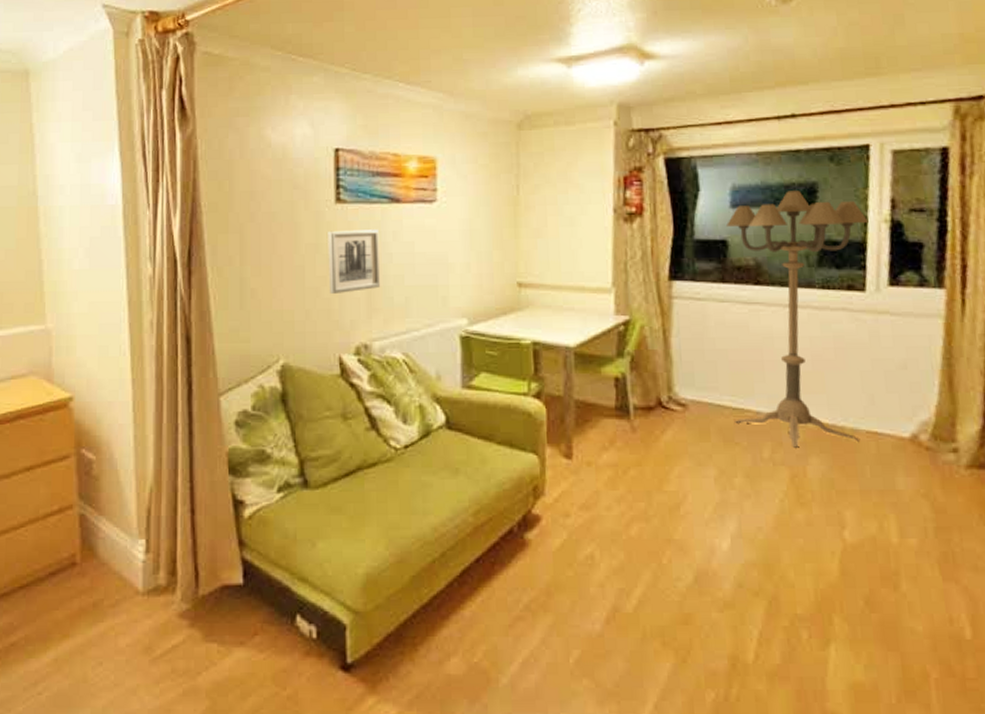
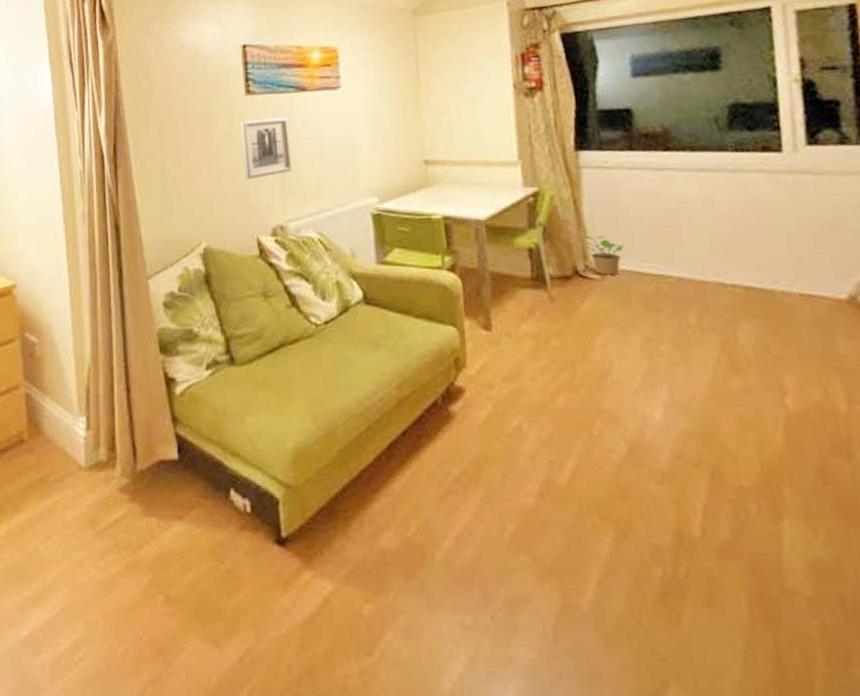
potted plant: none [671,367,708,407] -> present [585,235,624,275]
floor lamp: present [727,190,869,448] -> none [629,56,794,313]

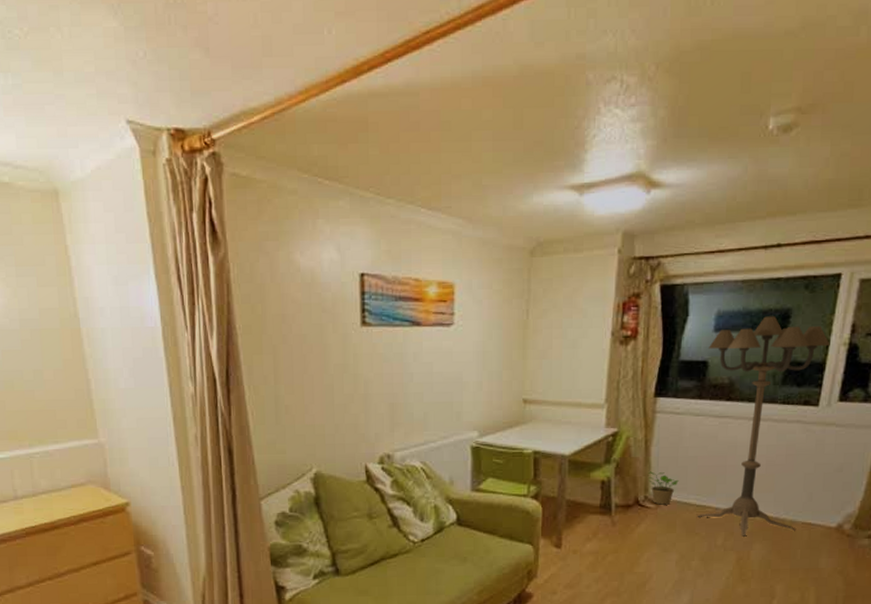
wall art: present [240,117,293,179] -> none [354,351,402,410]
floor lamp: none [629,56,794,313] -> present [696,316,830,537]

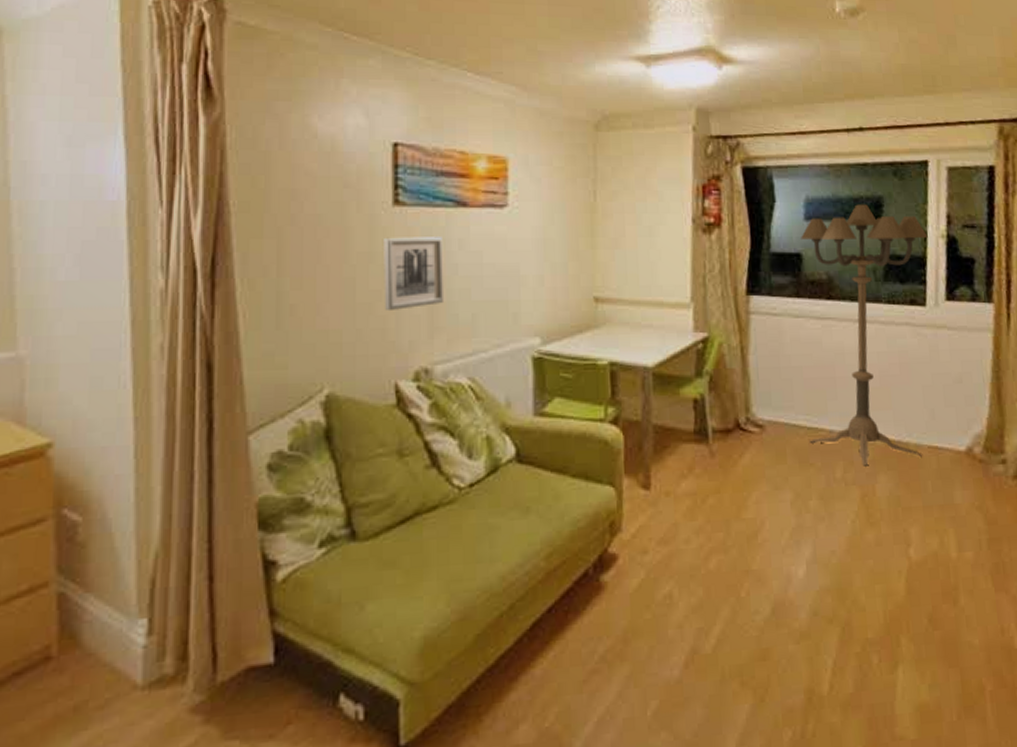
wall art: none [354,351,402,410] -> present [383,237,445,310]
potted plant: present [649,471,679,505] -> none [748,386,784,428]

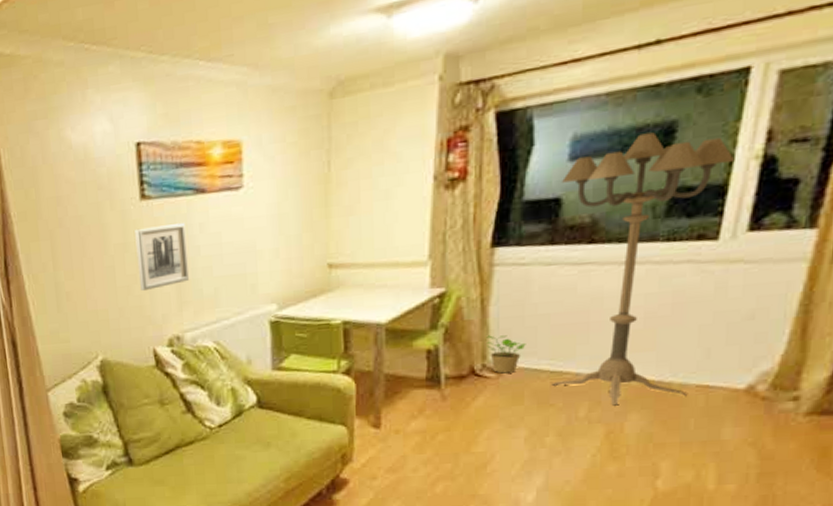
potted plant: none [748,386,784,428] -> present [487,335,526,374]

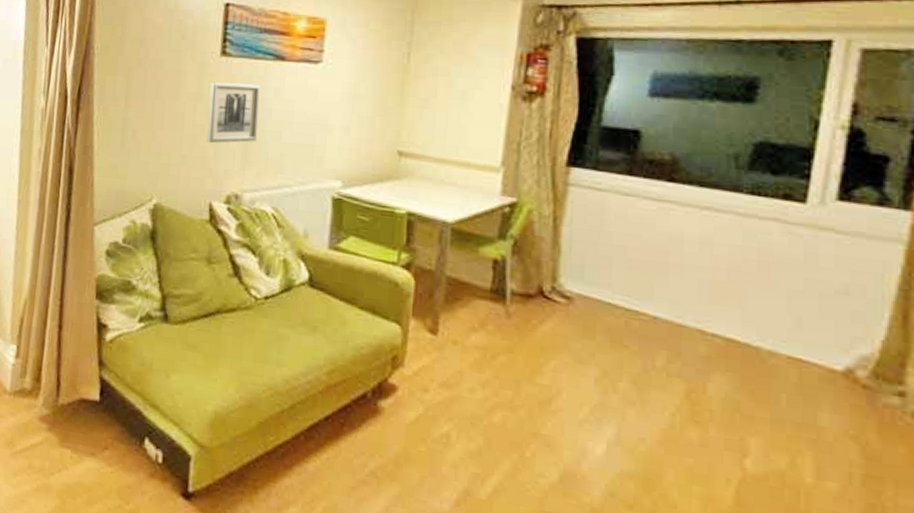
potted plant: present [487,335,526,374] -> none [557,256,600,302]
floor lamp: present [550,132,735,406] -> none [625,84,820,366]

